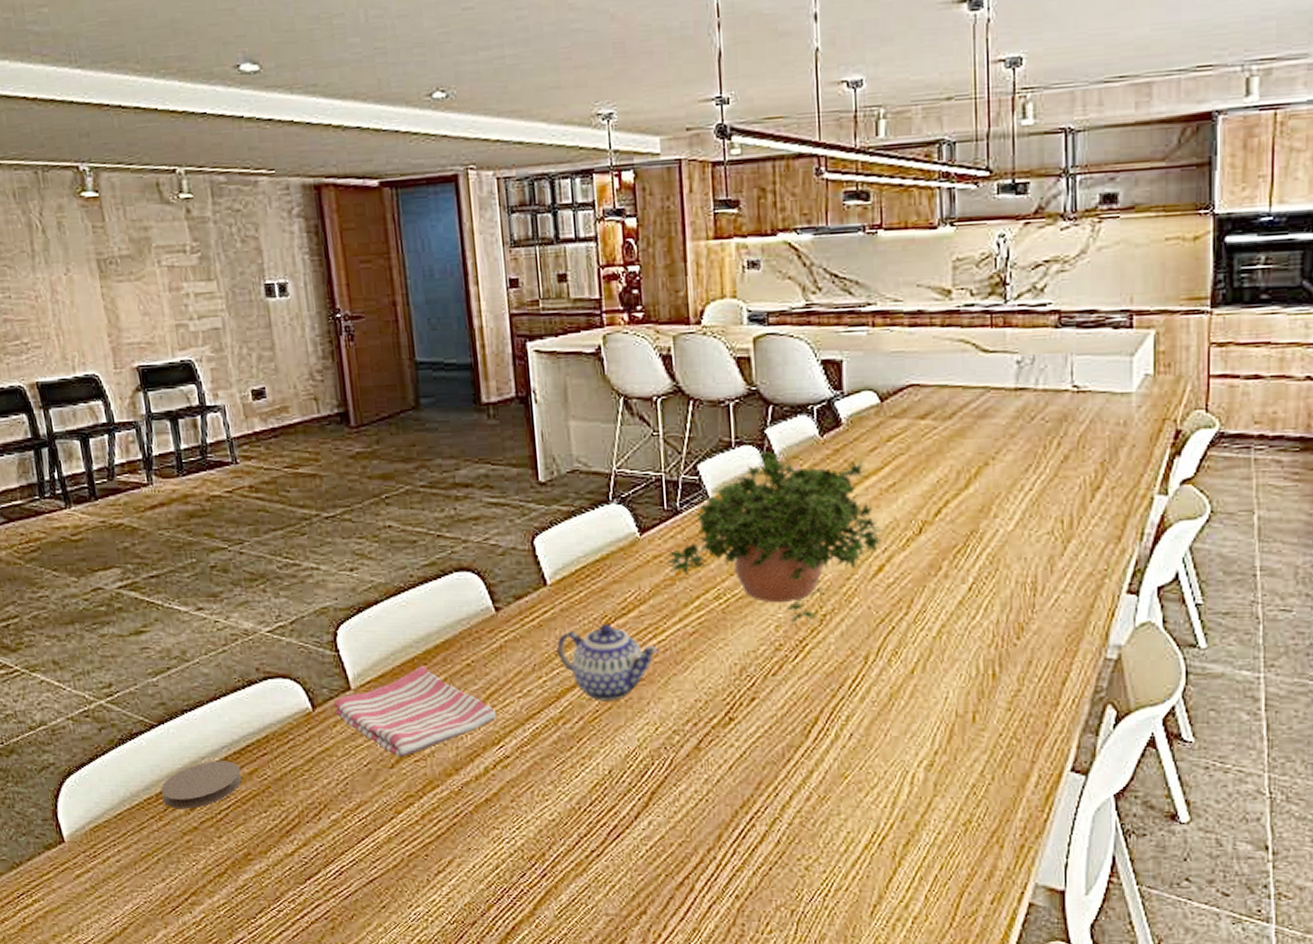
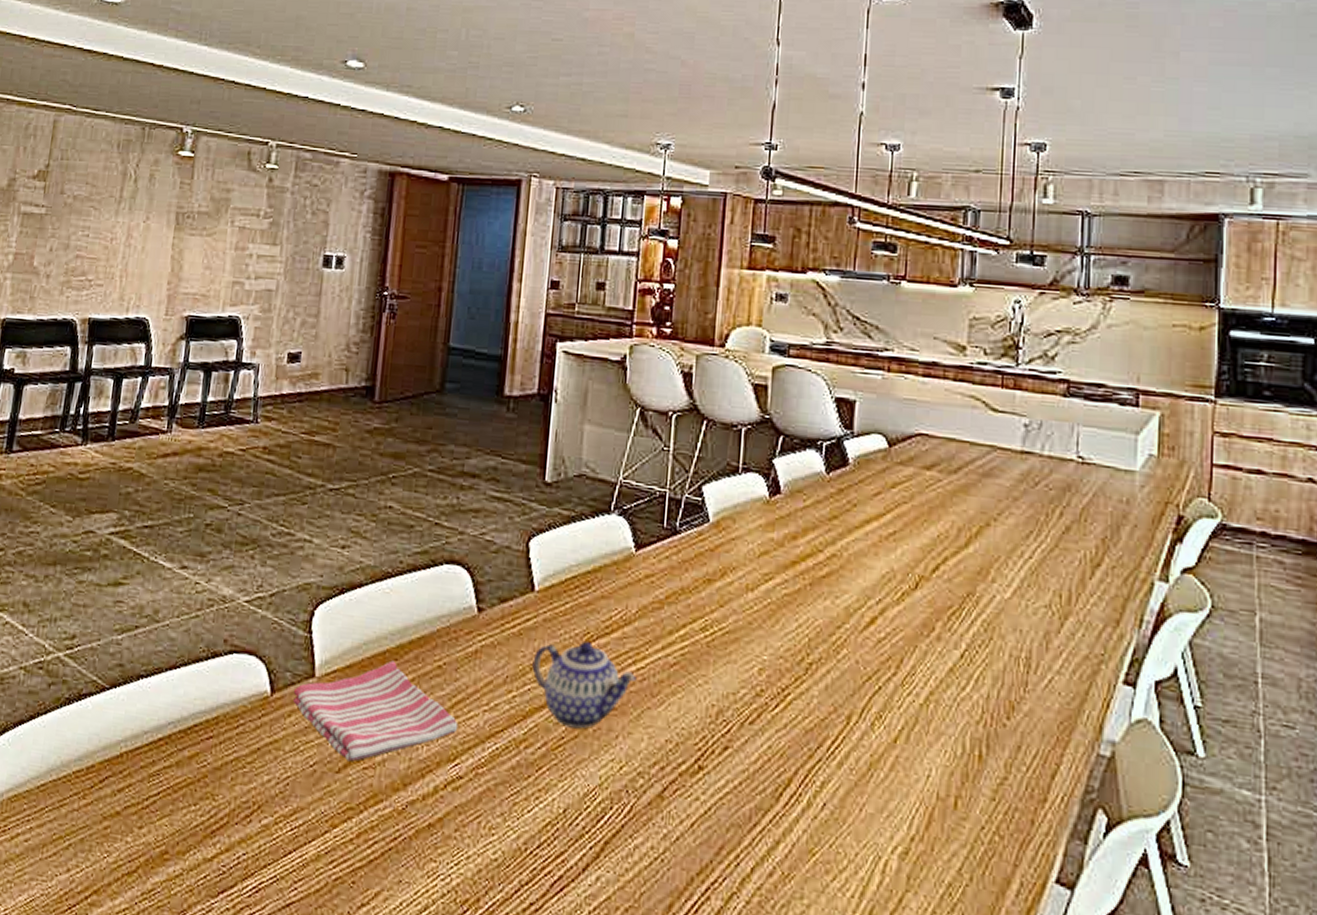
coaster: present [160,761,242,809] -> none [91,736,181,790]
potted plant: present [664,451,885,624] -> none [655,481,881,669]

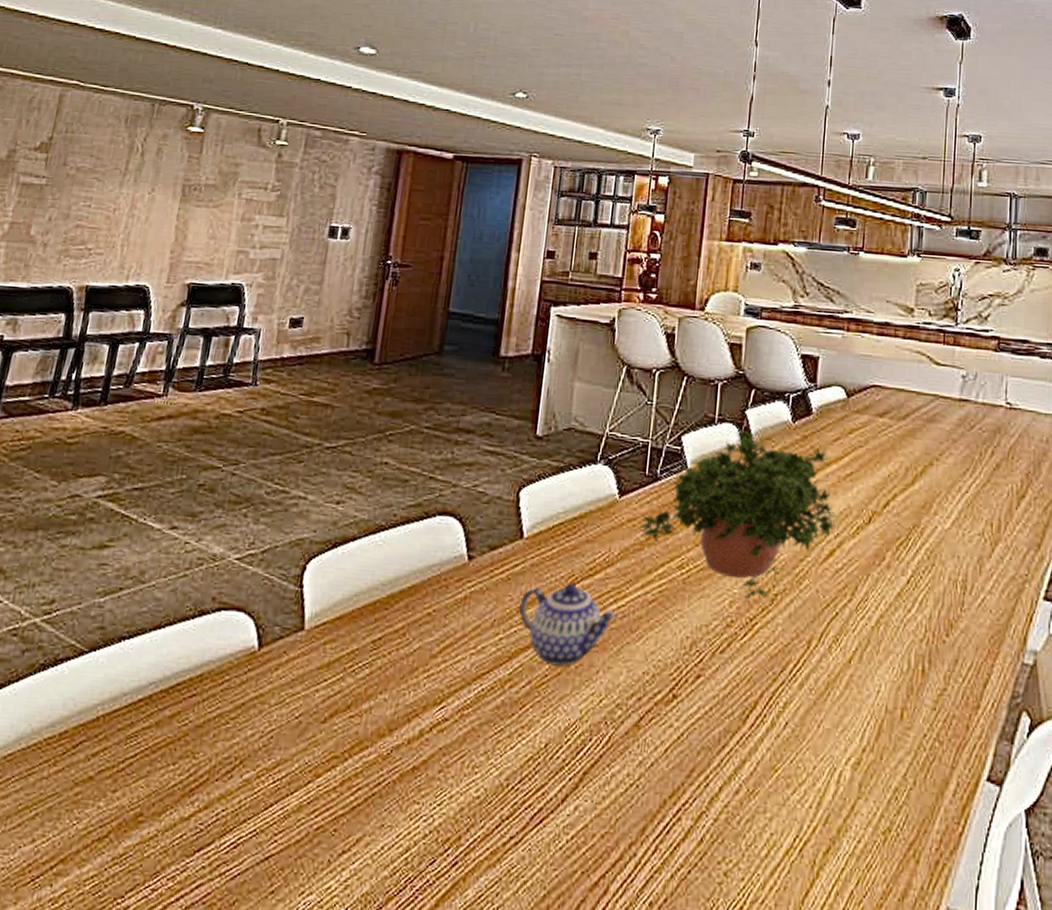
dish towel: present [293,660,458,762] -> none [281,610,446,711]
potted plant: none [655,481,881,669] -> present [636,430,839,601]

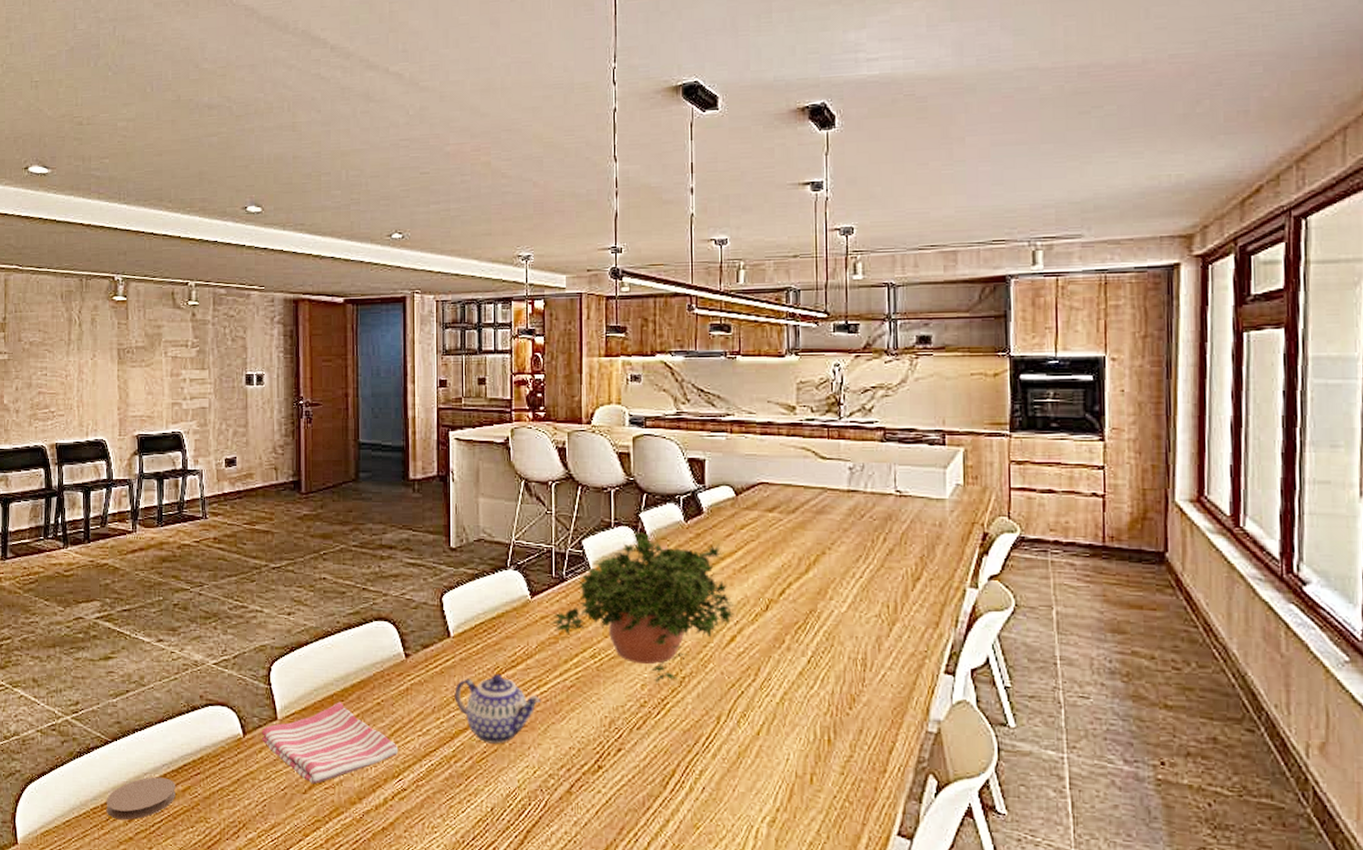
coaster: none [64,698,162,754] -> present [106,777,175,820]
dish towel: none [281,610,446,711] -> present [261,701,399,784]

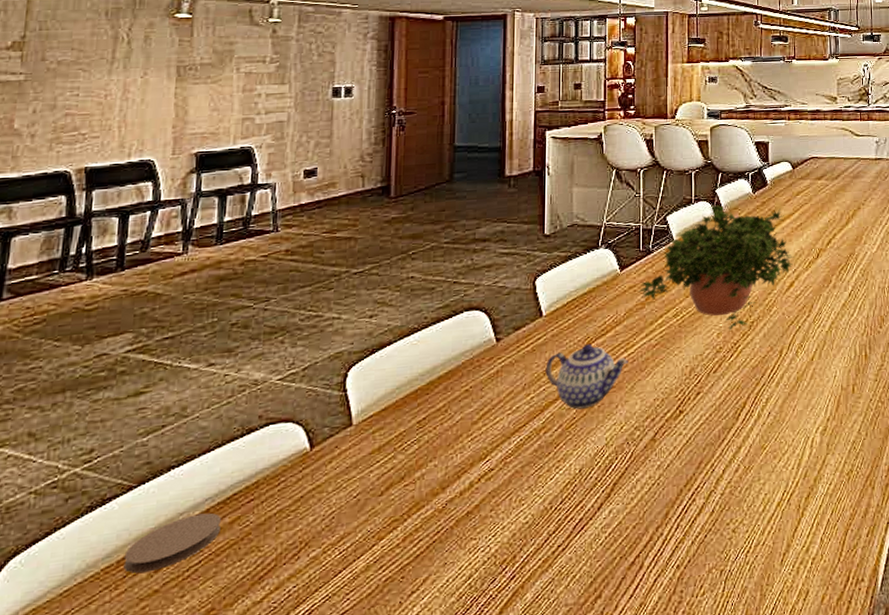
dish towel: present [261,701,399,784] -> none [332,395,487,484]

